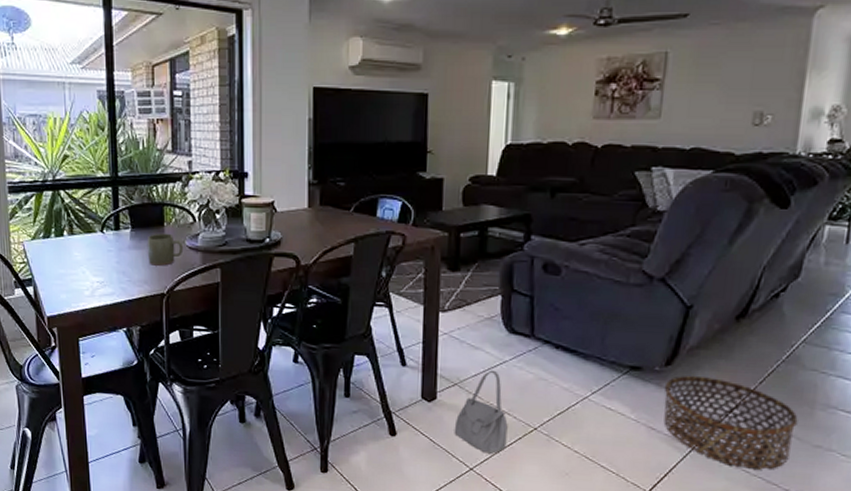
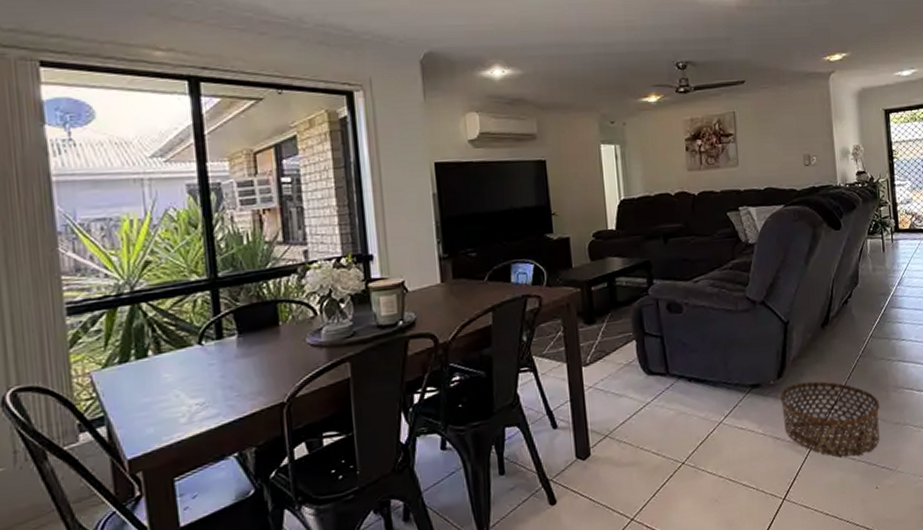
mug: present [147,233,184,266] -> none [258,332,305,373]
handbag: present [454,370,508,454] -> none [610,414,661,500]

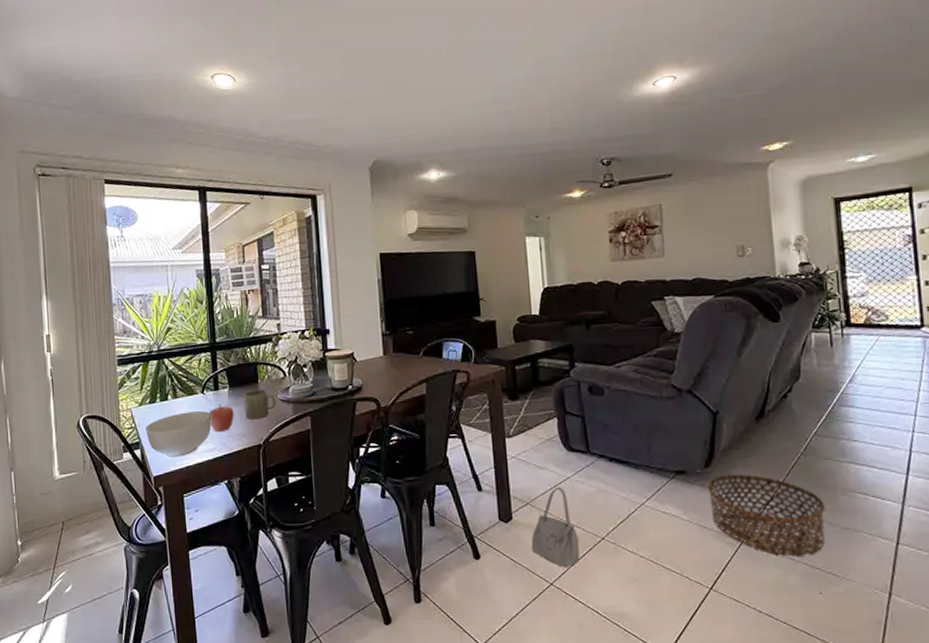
bowl: none [114,367,214,432] -> present [146,411,212,457]
fruit: none [209,356,246,392] -> present [208,404,234,432]
mug: none [258,332,305,373] -> present [243,389,277,420]
handbag: none [610,414,661,500] -> present [531,487,580,567]

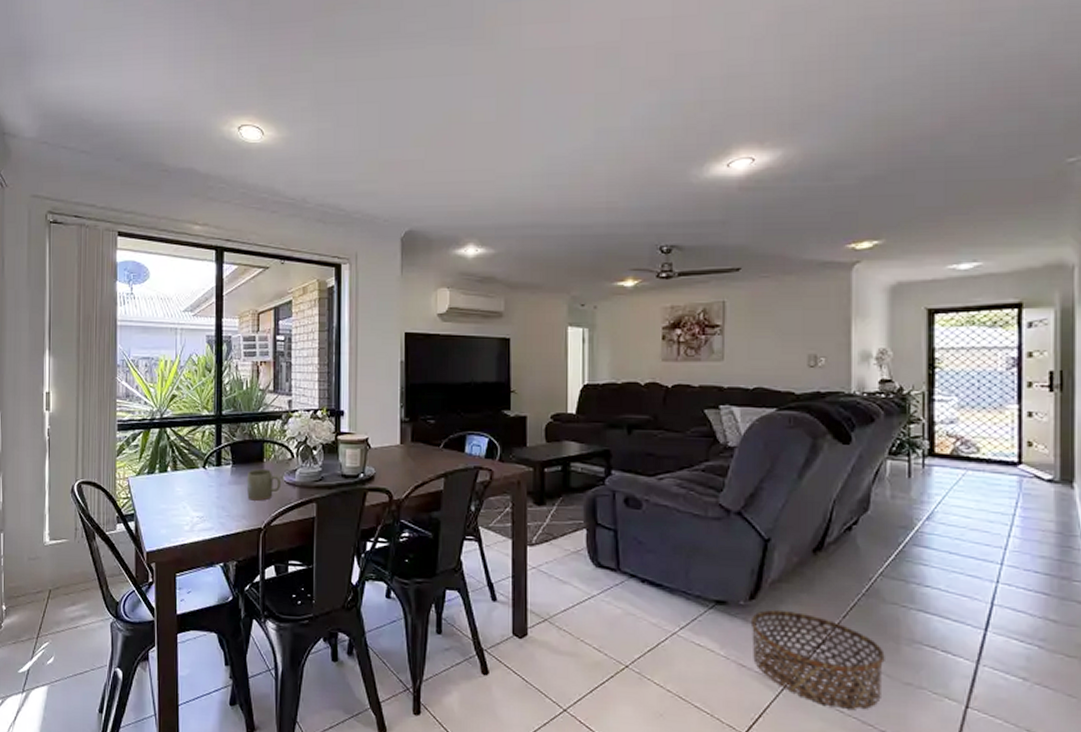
bowl: present [146,411,212,457] -> none [142,486,211,533]
fruit: present [208,404,234,432] -> none [209,481,235,511]
handbag: present [531,487,580,567] -> none [546,605,599,694]

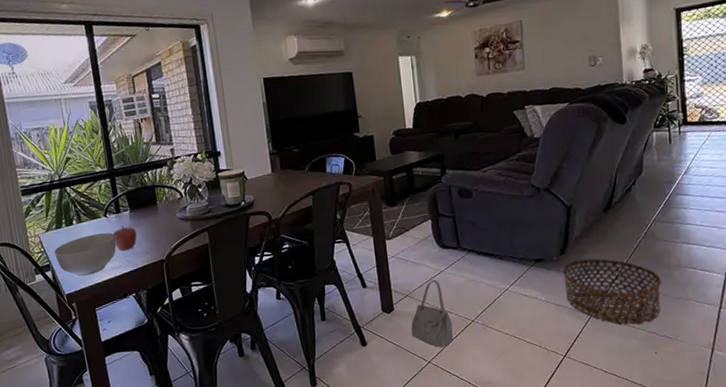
bowl: none [142,486,211,533] -> present [54,233,117,276]
fruit: none [209,481,235,511] -> present [112,225,137,251]
mug: present [246,468,282,501] -> none [144,209,176,238]
handbag: none [546,605,599,694] -> present [411,279,453,347]

